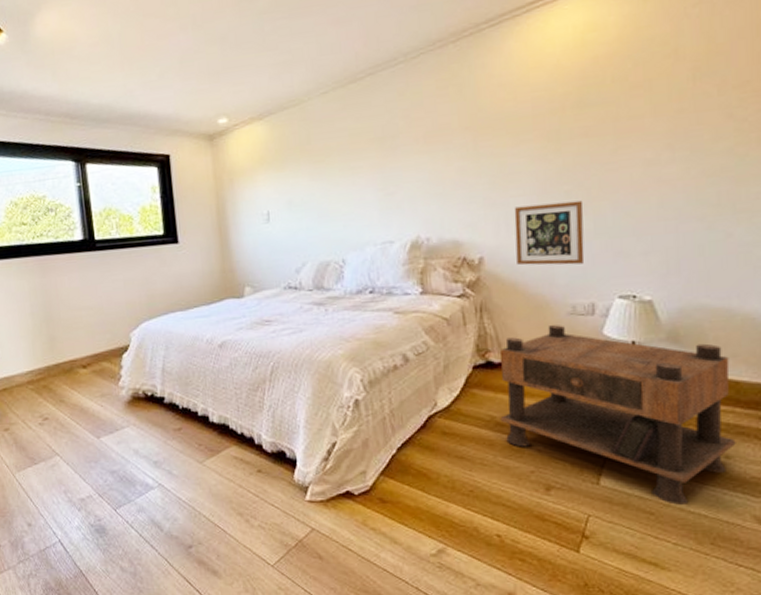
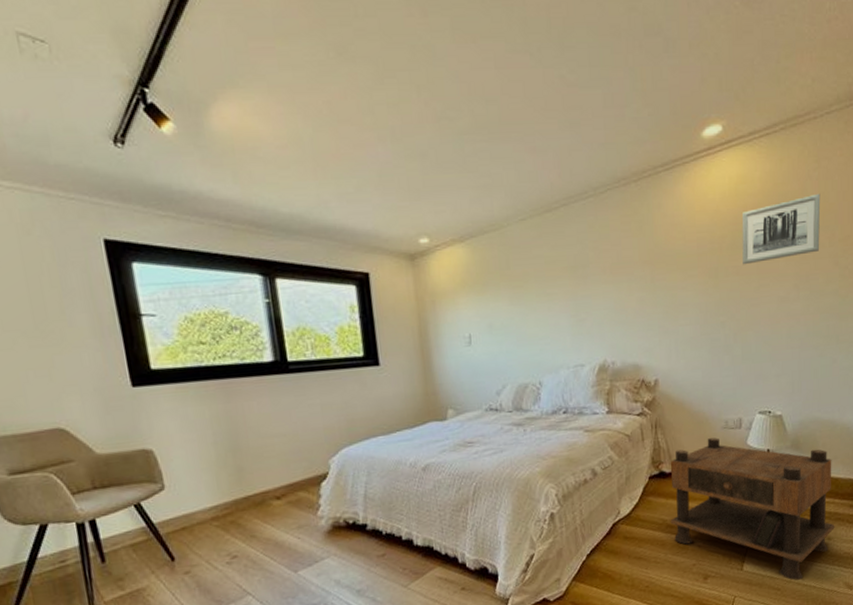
picture frame: present [514,200,585,265] -> none [682,330,735,387]
wall art: none [591,33,704,125] -> present [741,193,821,265]

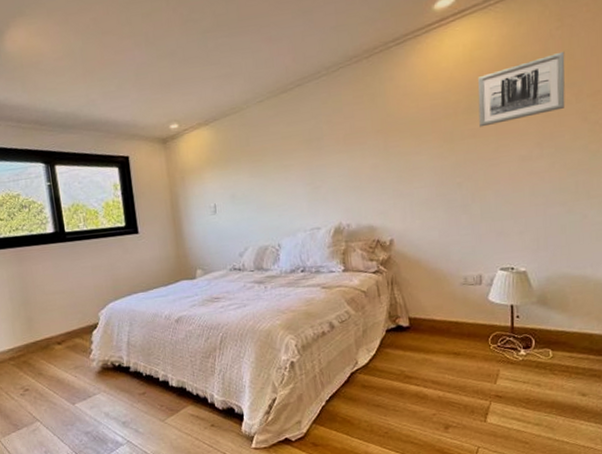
nightstand: present [670,437,835,581] -> none [408,293,590,435]

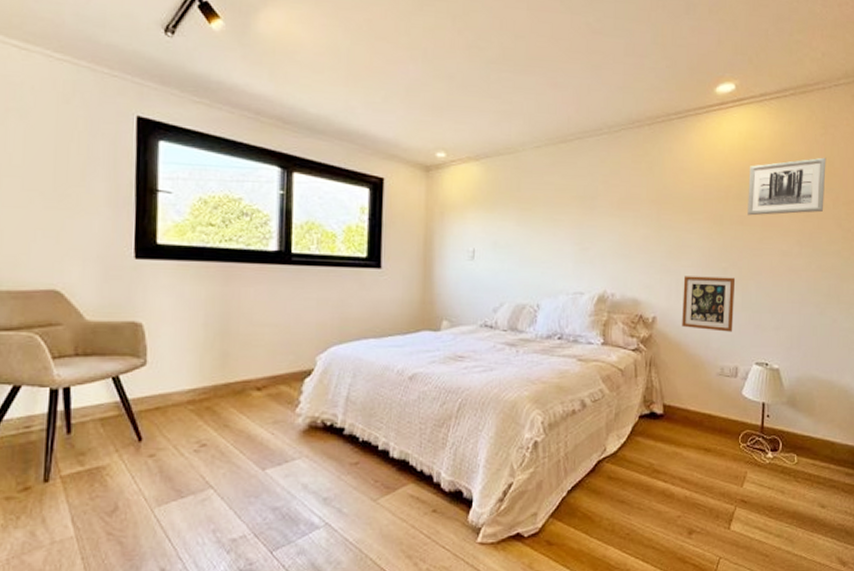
picture frame: none [417,190,474,245] -> present [682,276,736,332]

